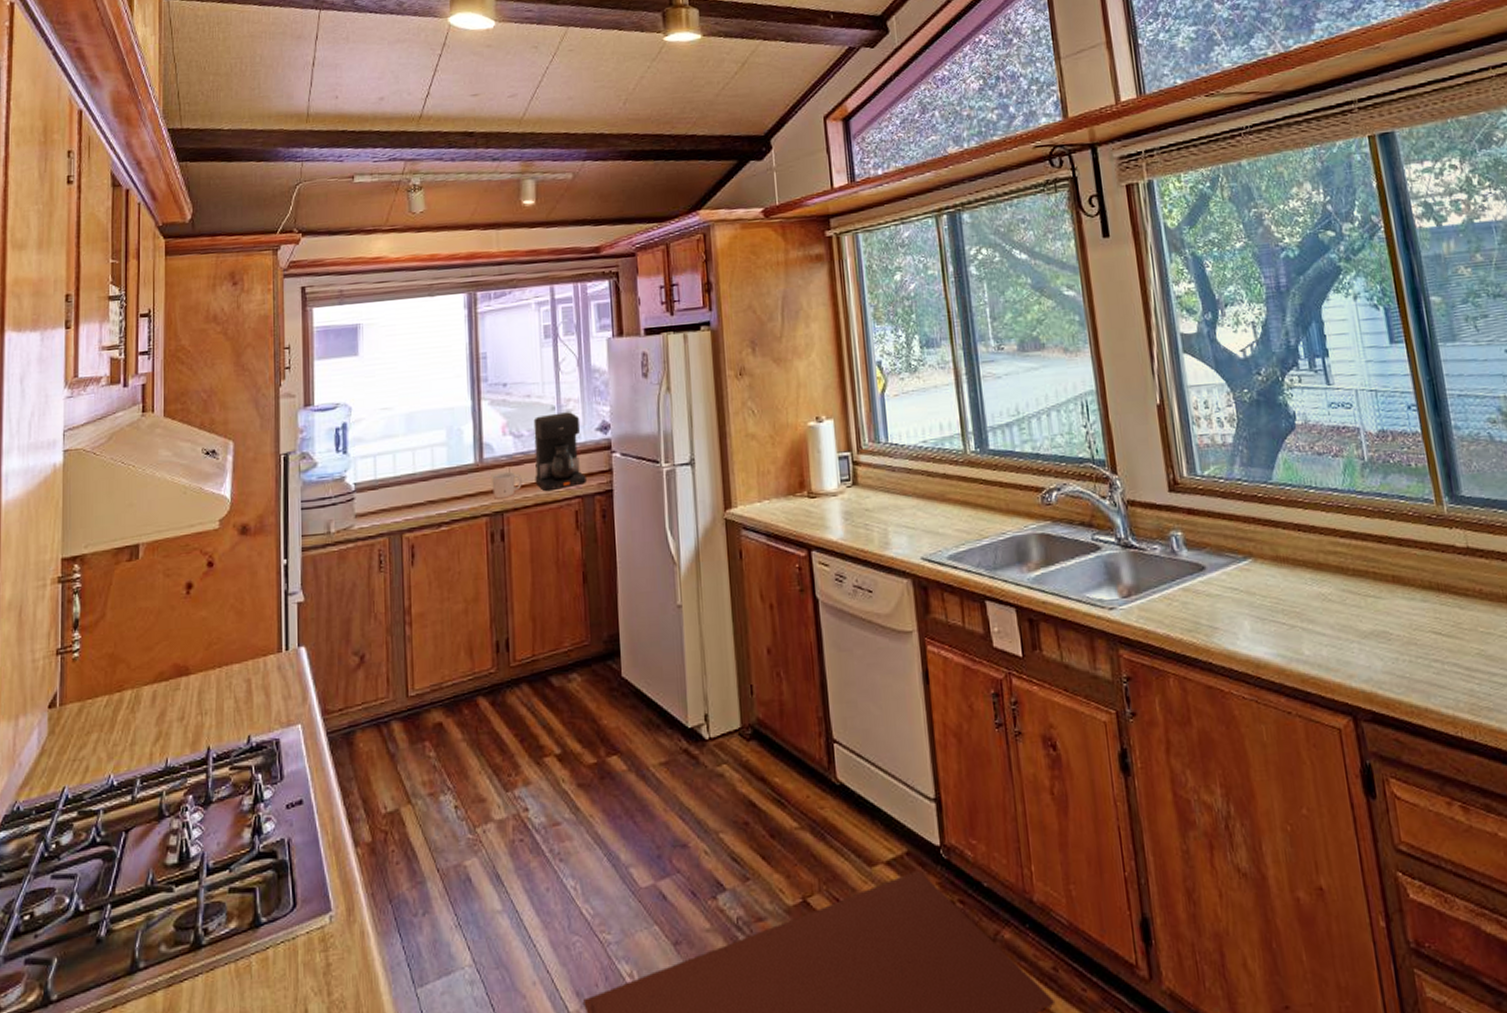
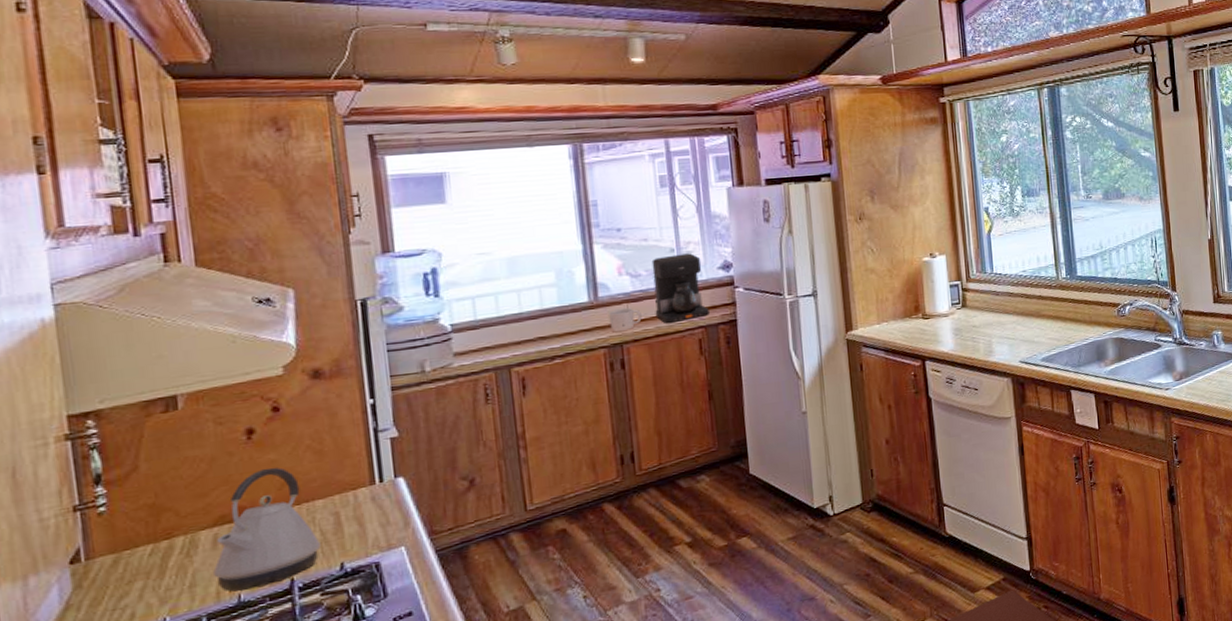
kettle: none [150,625,234,755] -> present [213,467,321,591]

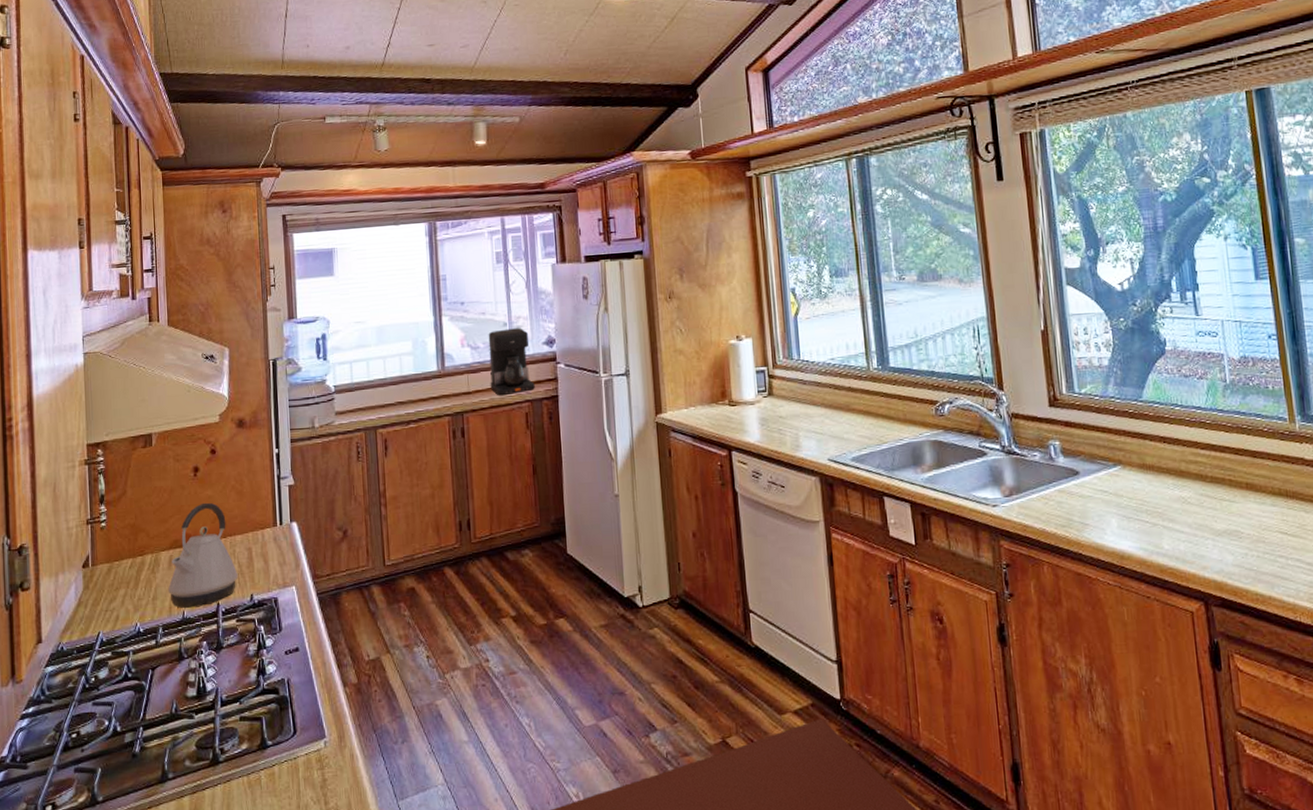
mug: present [609,308,642,333] -> none [453,379,479,402]

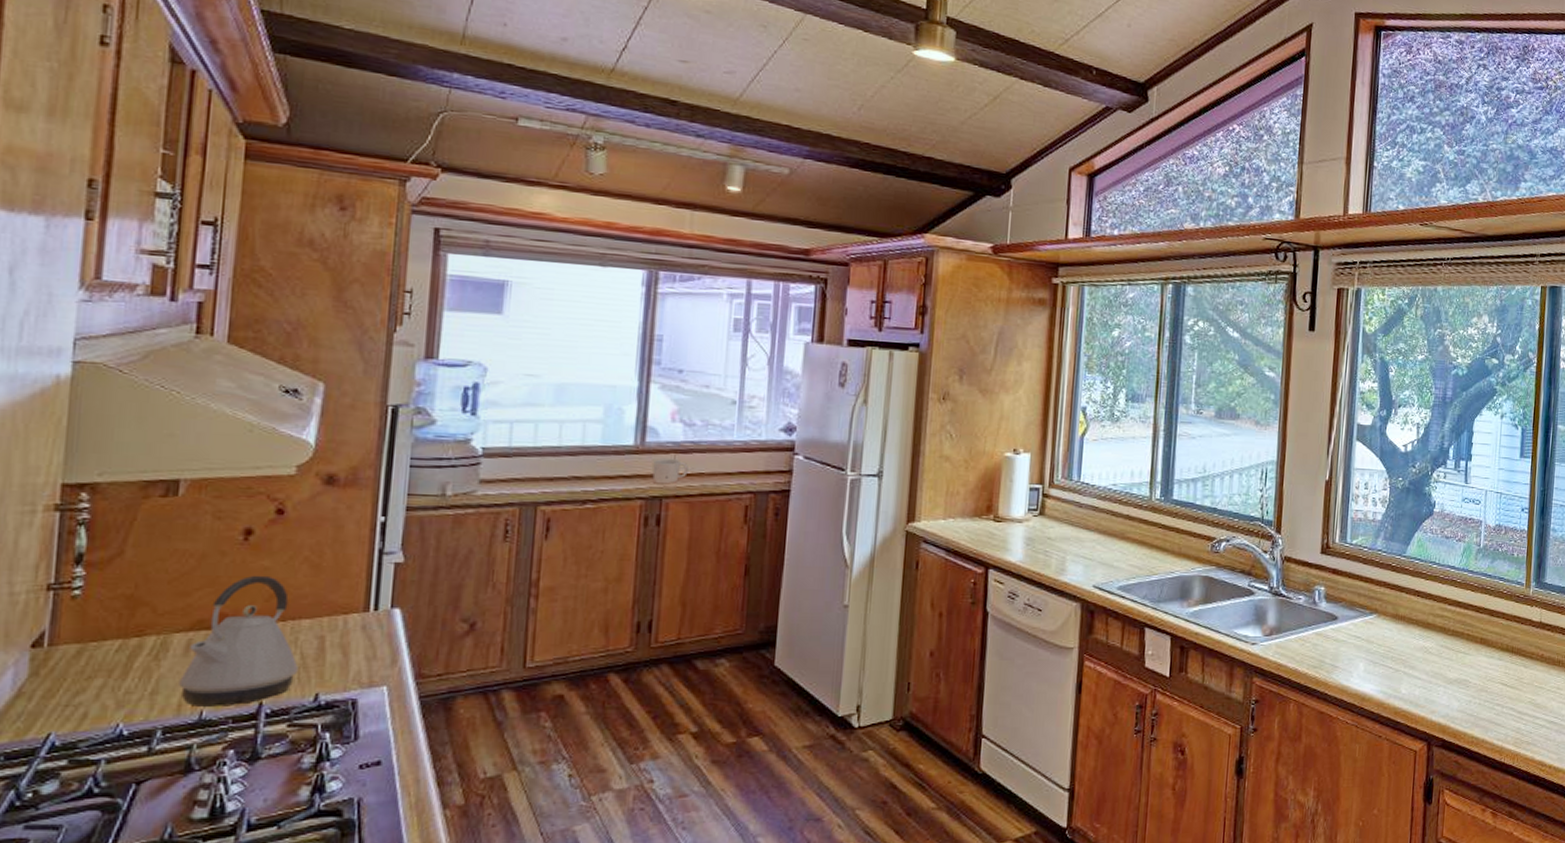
mug: none [453,379,479,402] -> present [652,459,688,485]
coffee maker: present [488,328,535,396] -> none [703,407,763,484]

